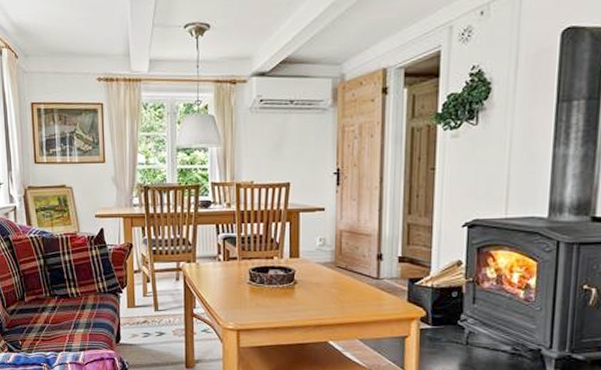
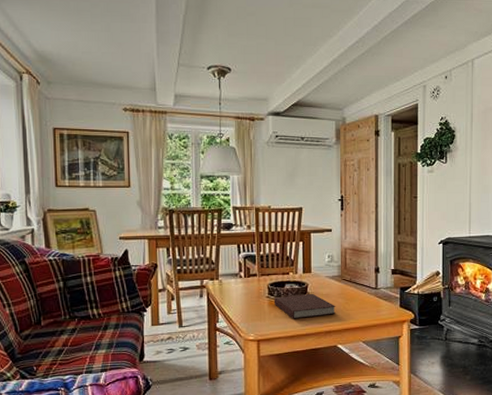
notebook: none [256,281,327,309] -> present [274,293,336,319]

